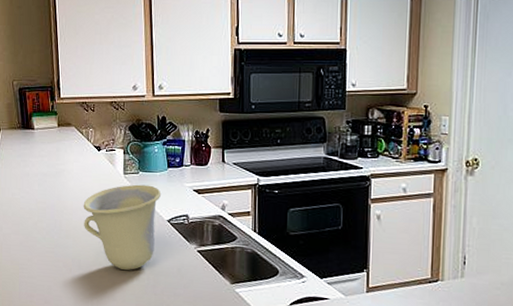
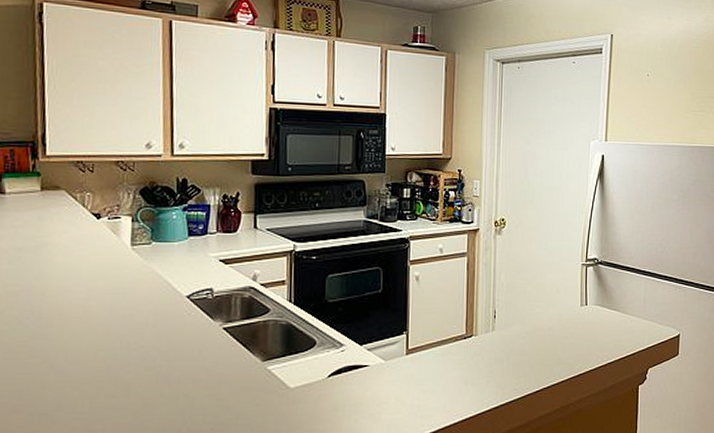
cup: present [83,184,162,270] -> none [74,257,180,359]

